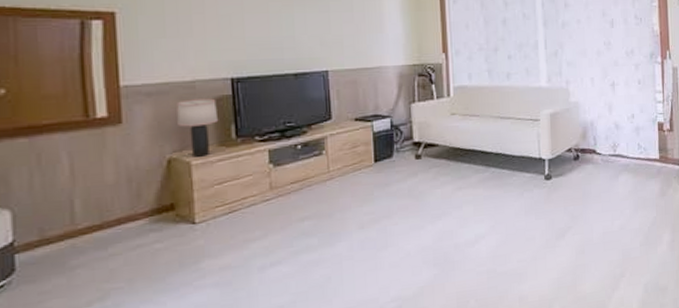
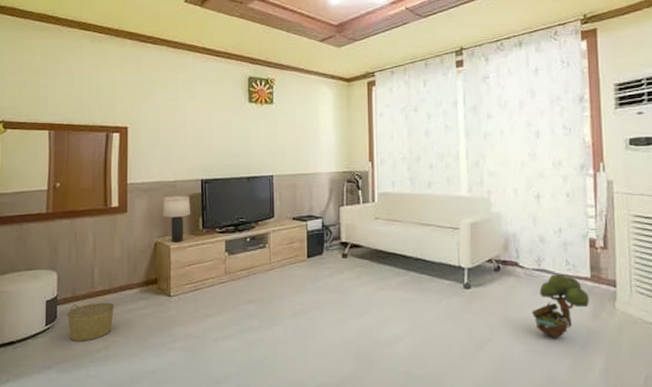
basket: none [31,240,110,298] -> present [66,302,114,341]
decorative tree: none [609,157,658,218] -> present [532,273,589,338]

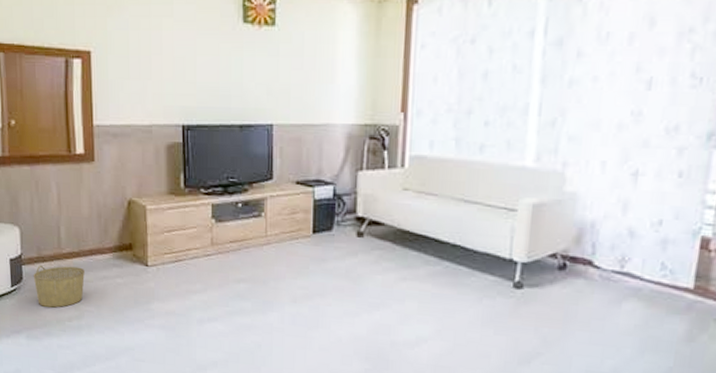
table lamp: present [163,195,191,242] -> none [136,143,170,203]
decorative tree: present [532,273,589,338] -> none [602,279,687,361]

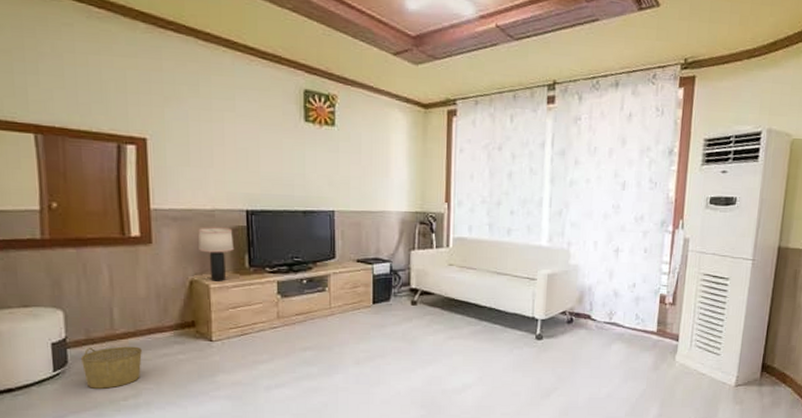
table lamp: none [136,143,170,203] -> present [198,227,235,281]

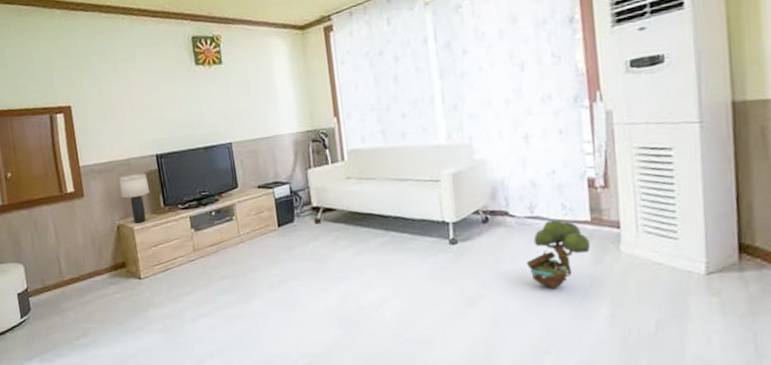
basket: present [80,346,142,389] -> none [39,290,87,331]
decorative tree: none [599,327,653,387] -> present [527,219,590,289]

